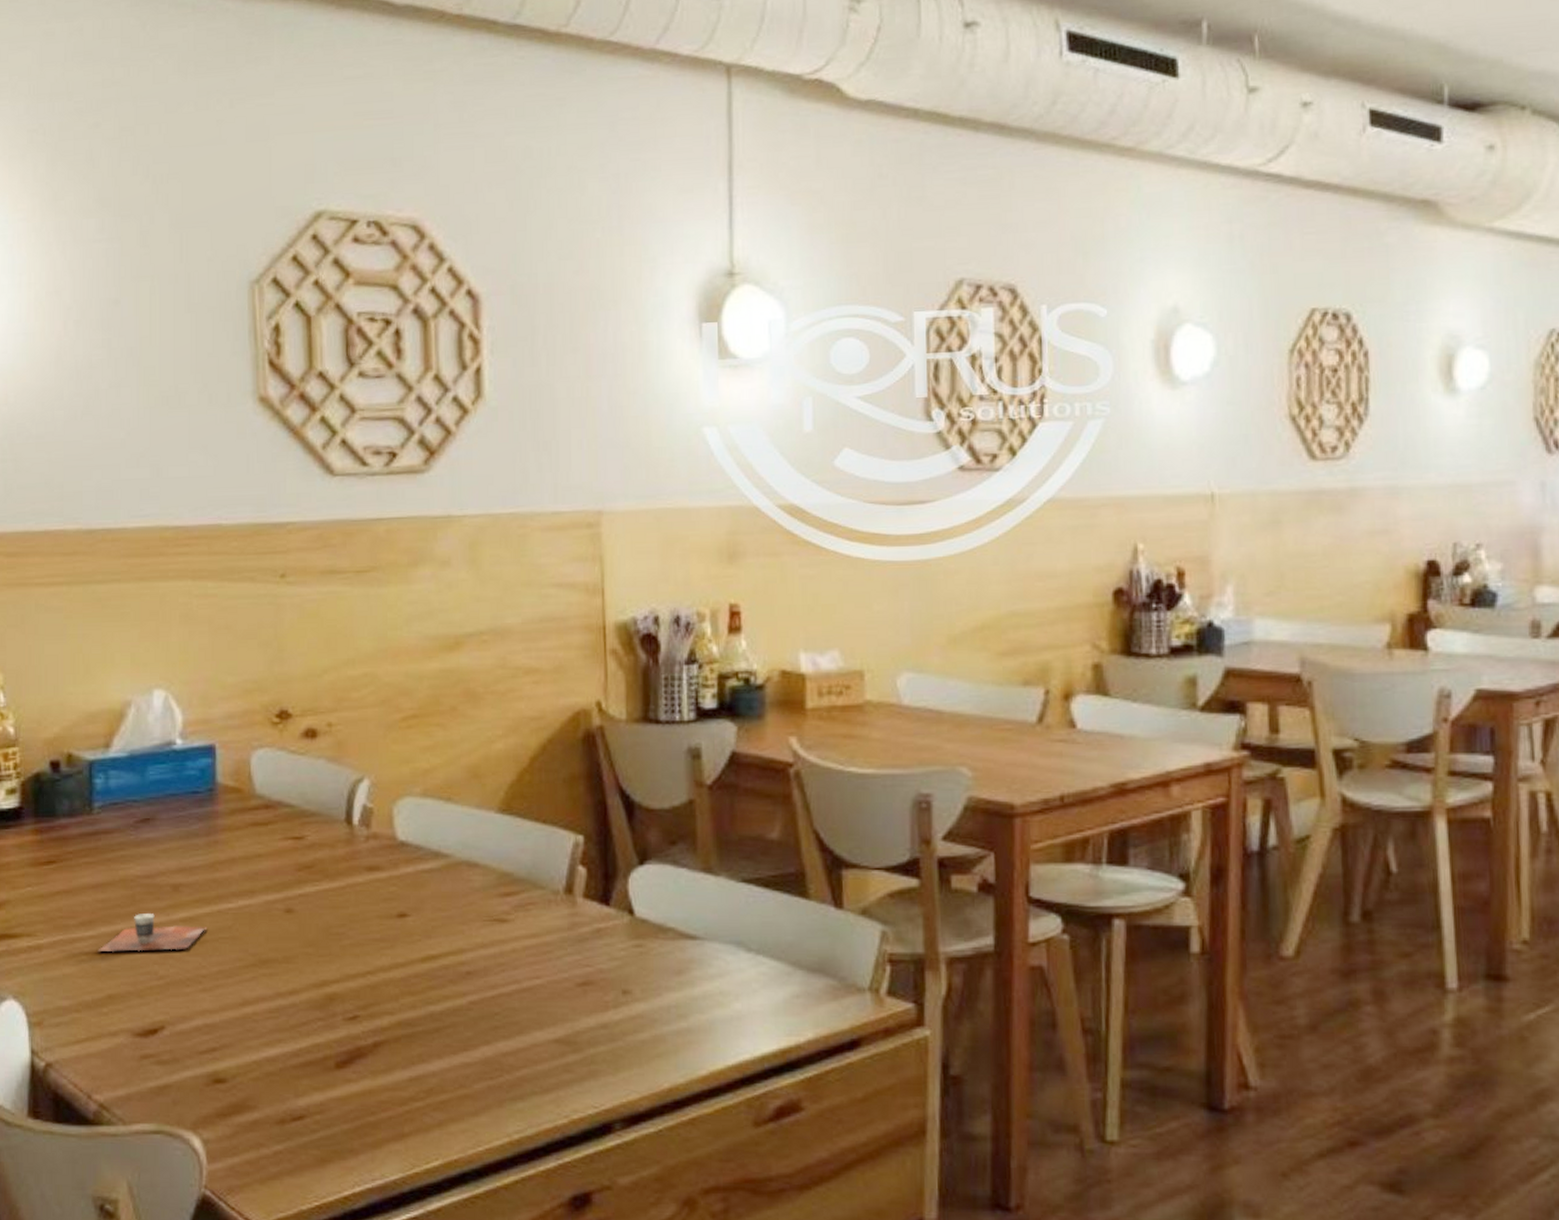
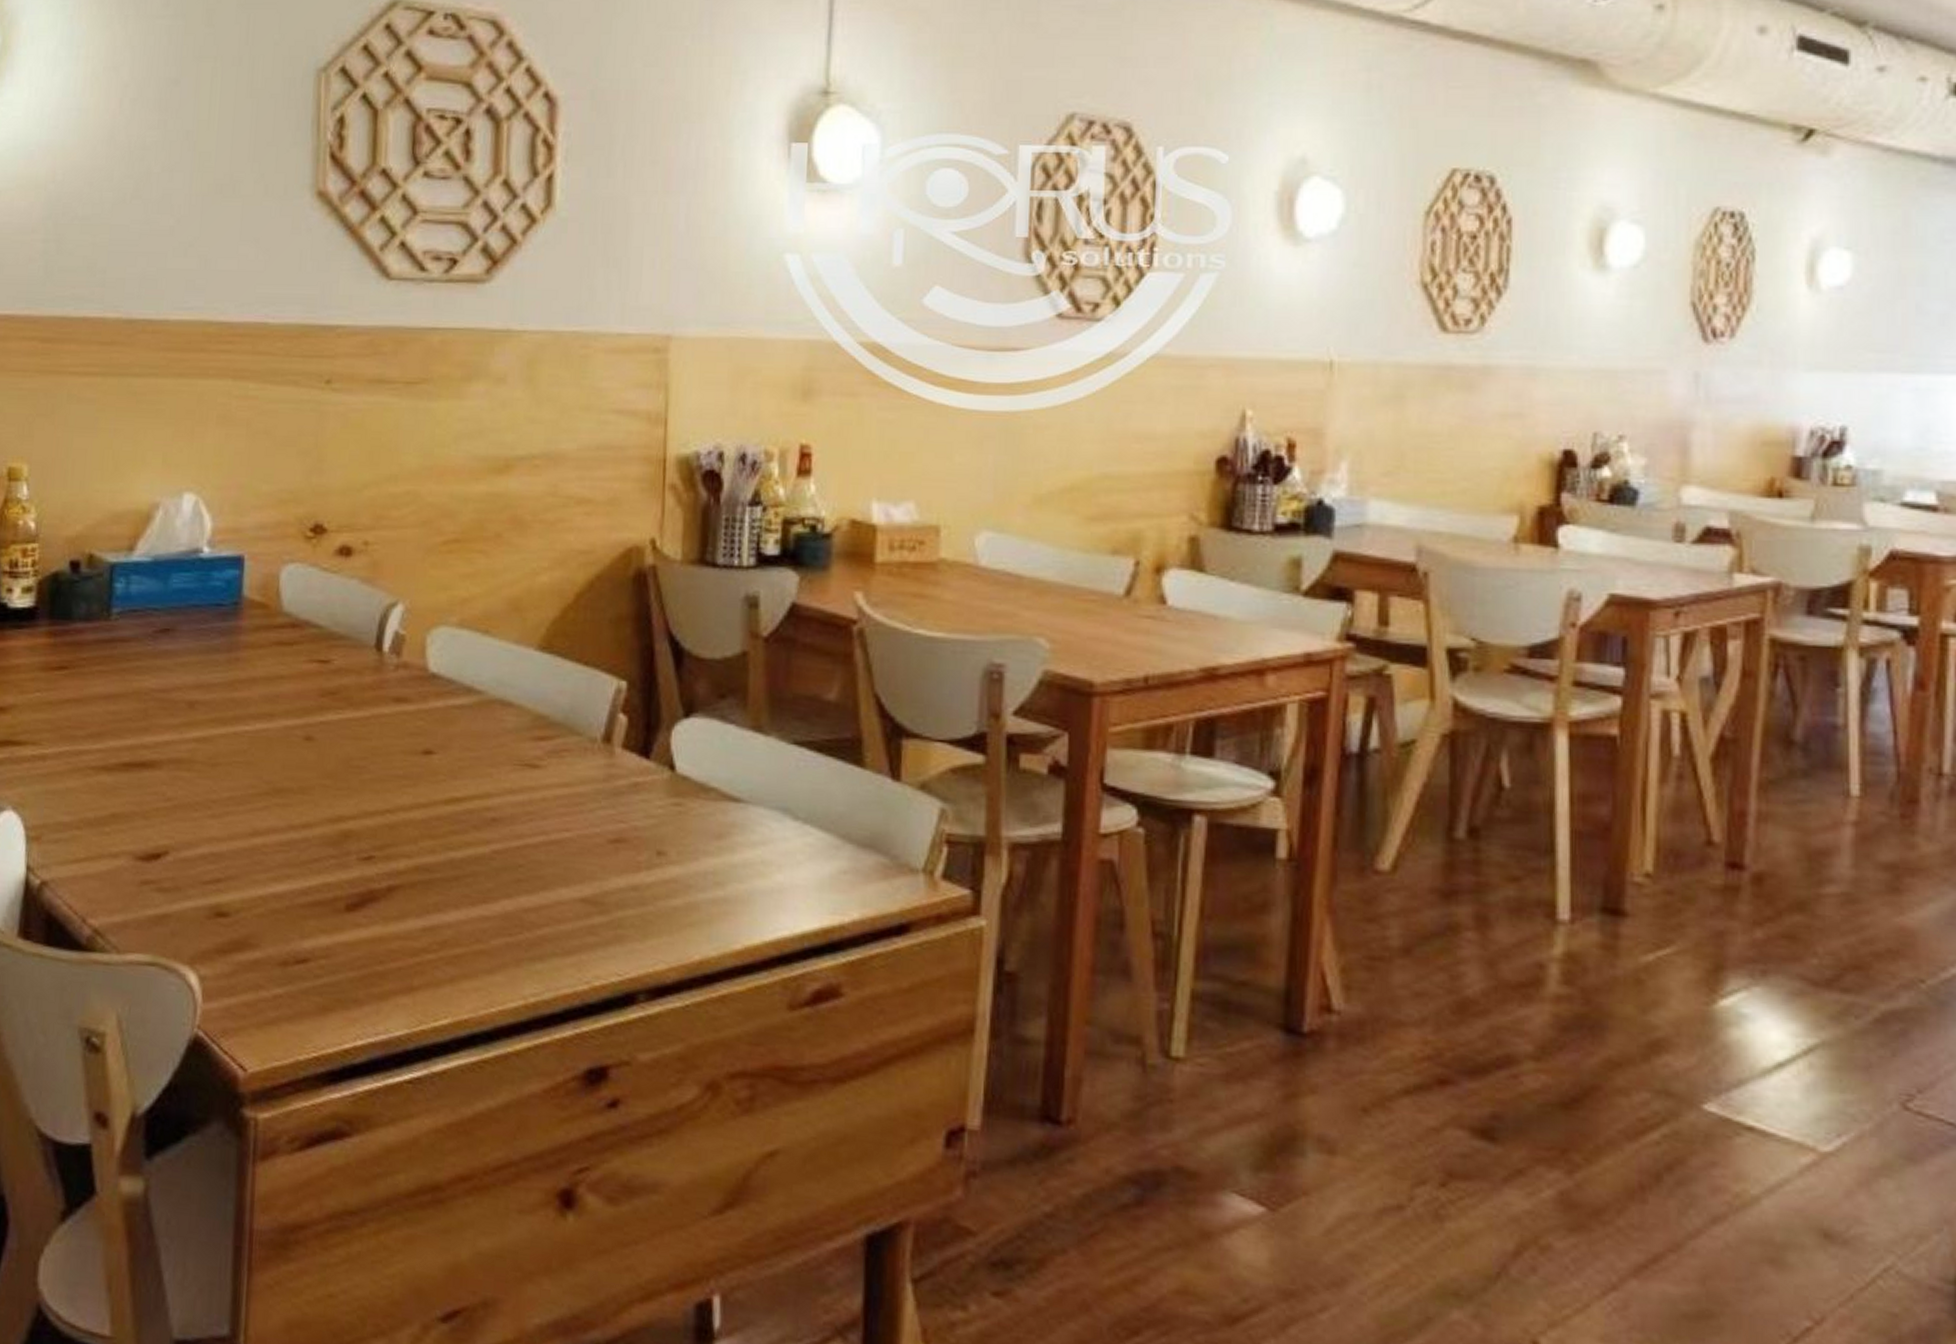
cup: present [98,914,208,953] -> none [104,729,222,771]

